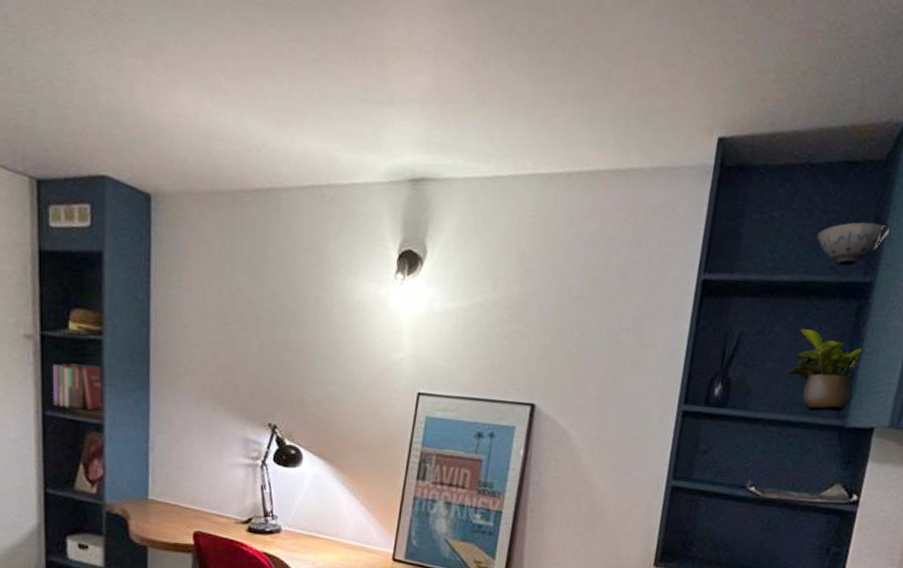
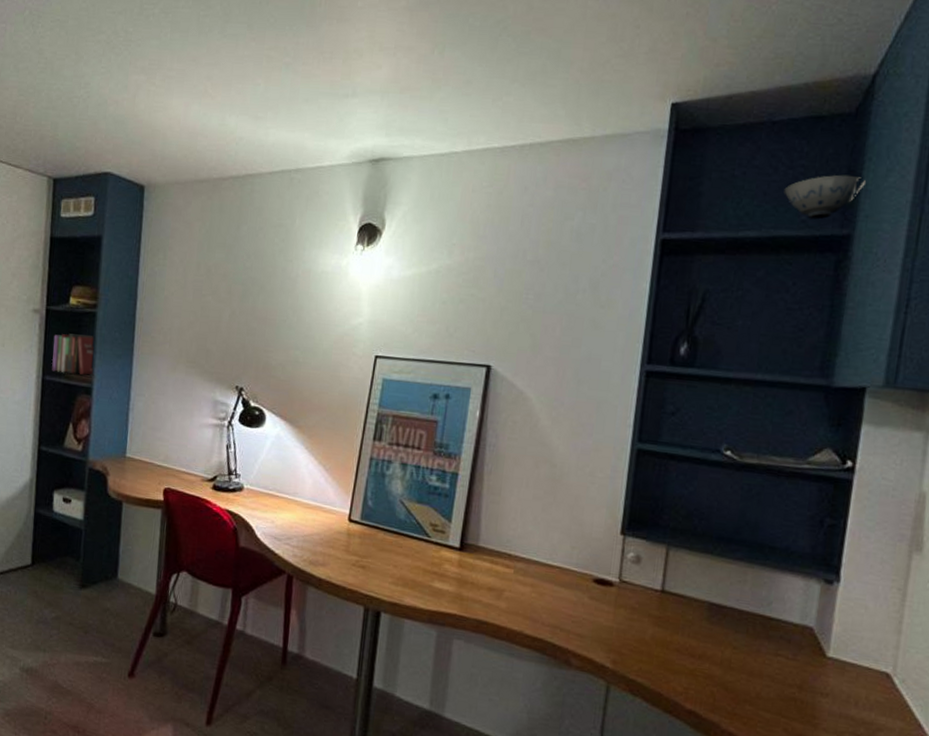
potted plant: present [786,329,864,412] -> none [759,285,847,371]

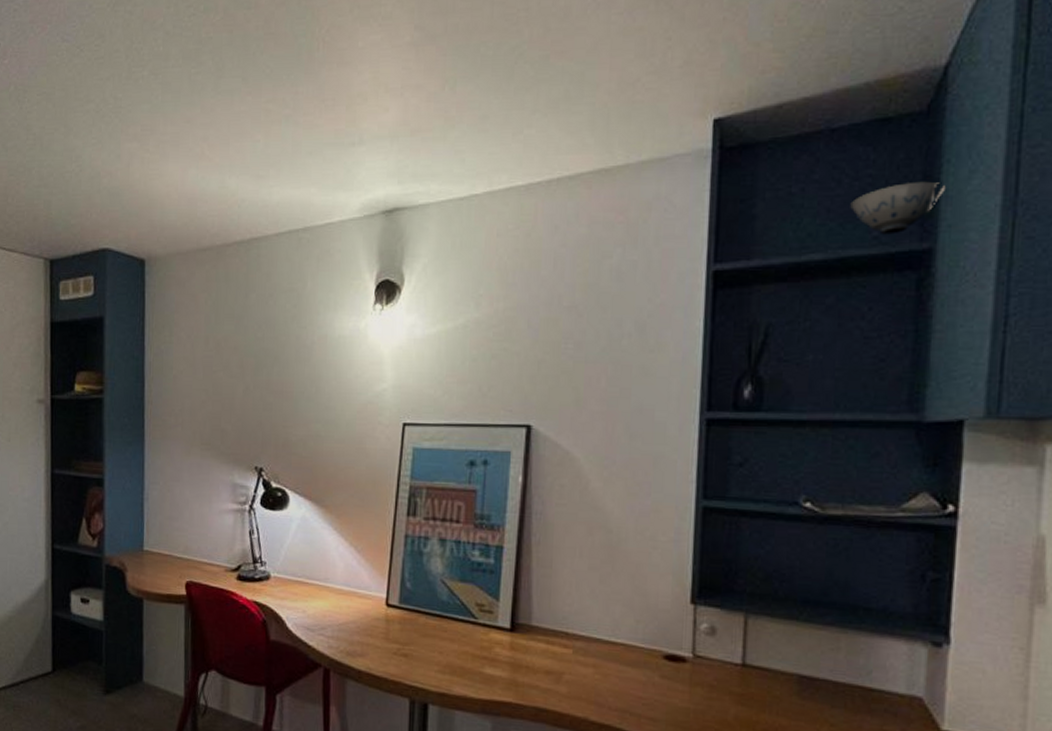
books: present [51,333,95,376] -> none [59,423,105,466]

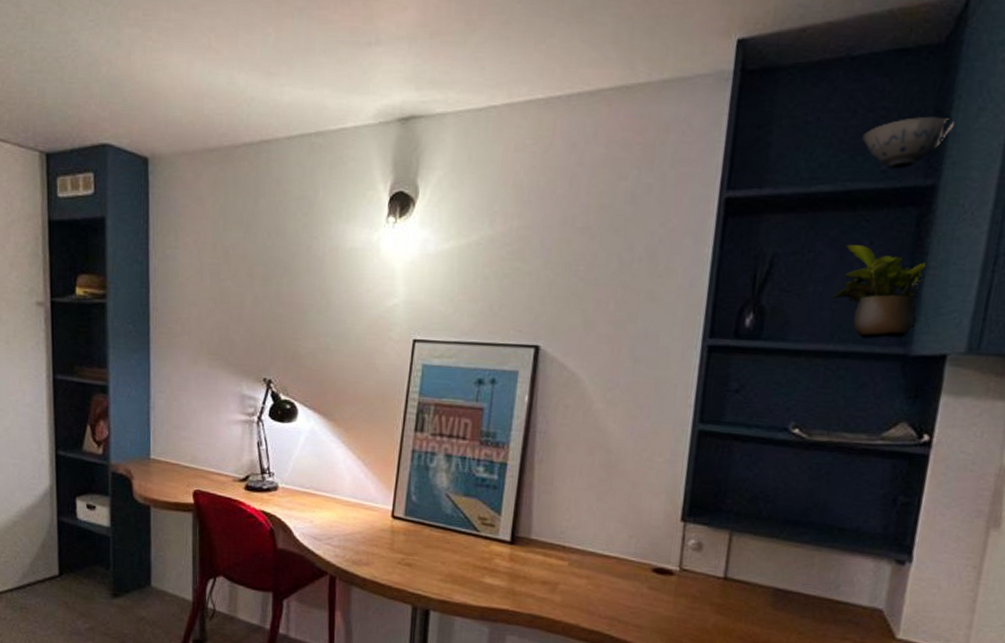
potted plant: none [834,312,934,407] -> present [832,245,929,339]

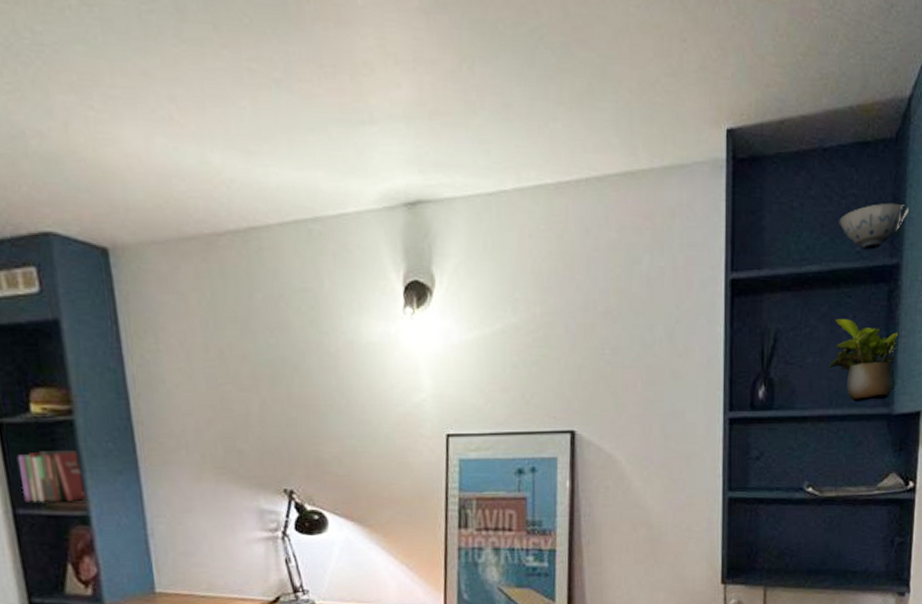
books: none [61,327,109,373] -> present [17,450,89,503]

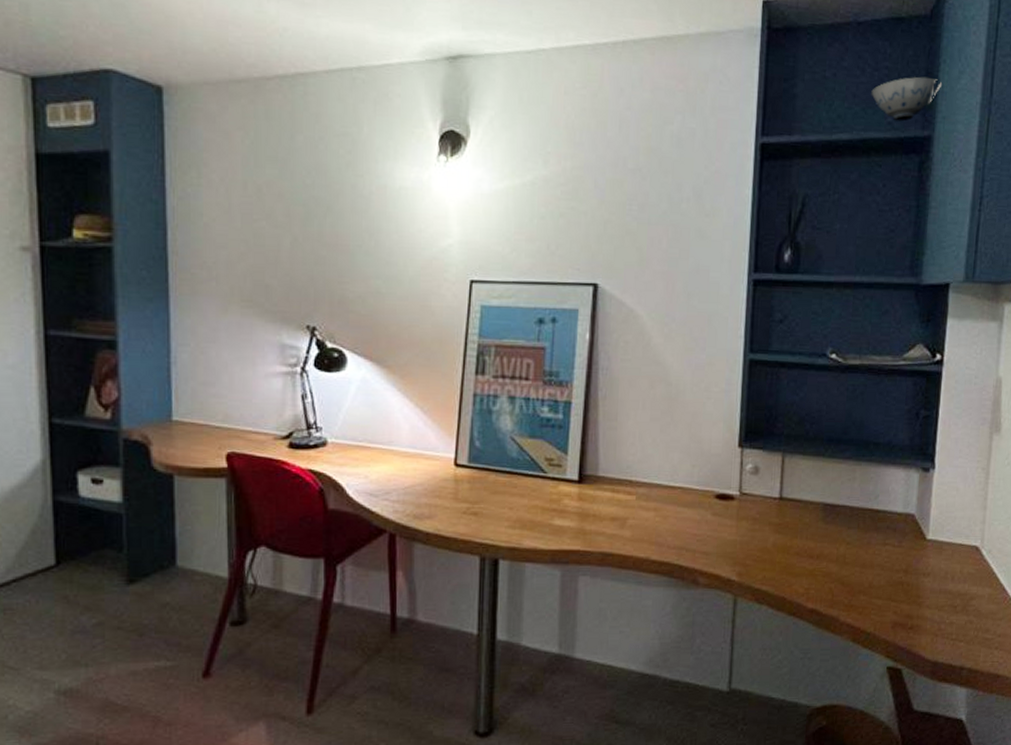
books: present [17,450,89,503] -> none [54,275,118,326]
potted plant: present [828,319,900,403] -> none [856,187,930,271]

